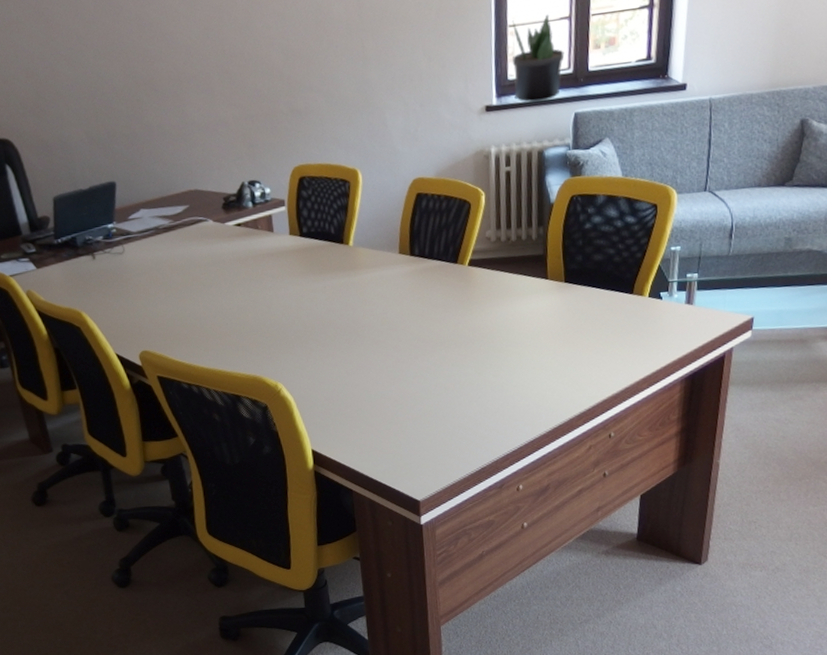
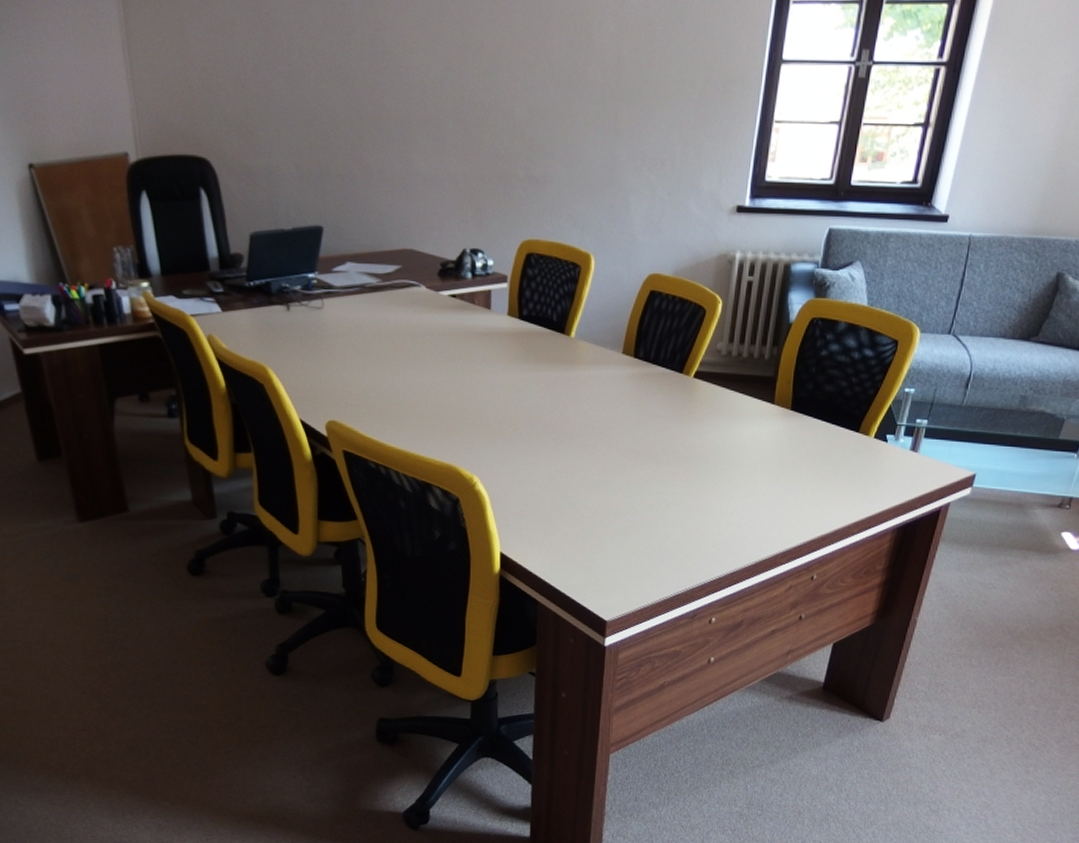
planter: present [512,14,565,103] -> none [769,115,829,210]

